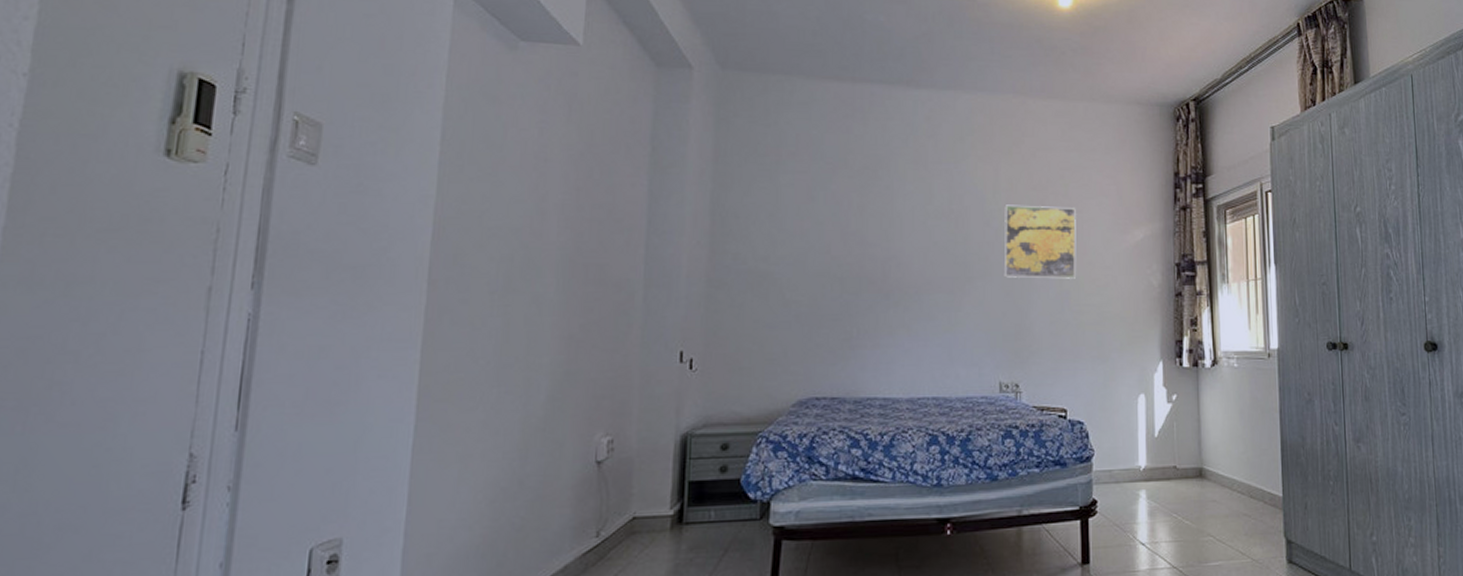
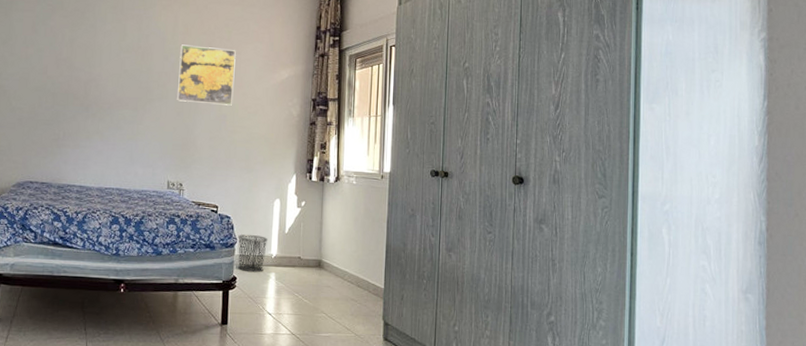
waste bin: none [1094,443,1134,493] -> present [237,234,268,273]

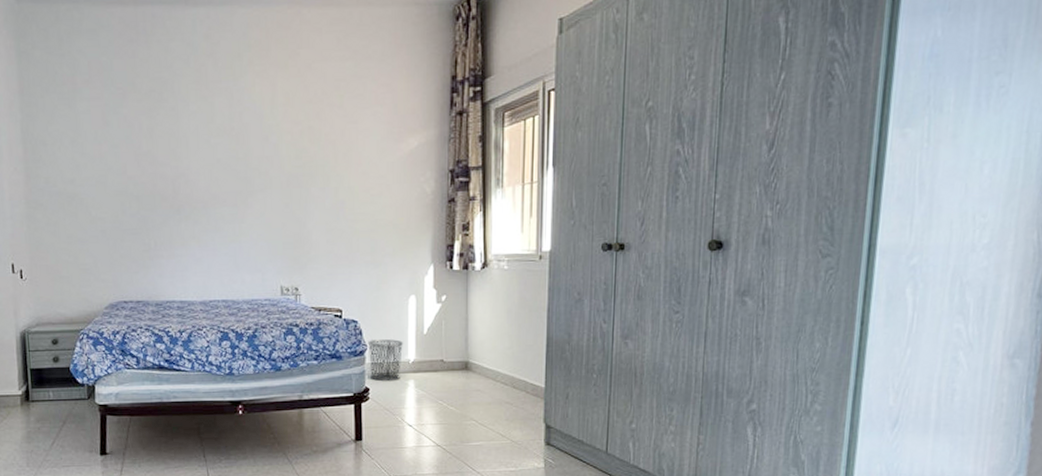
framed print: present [176,44,236,106] -> none [282,118,352,190]

